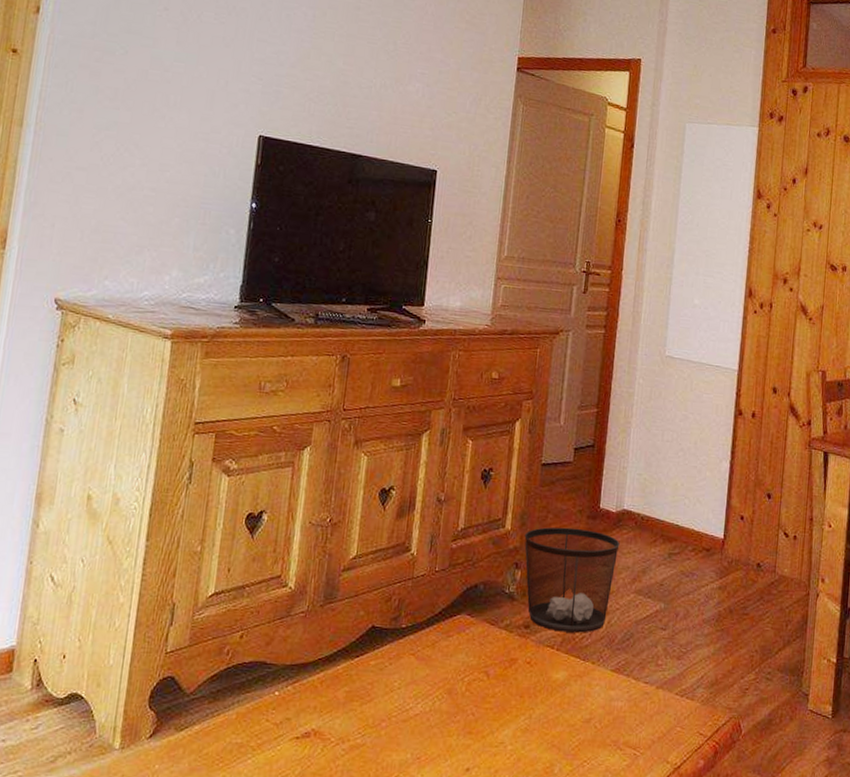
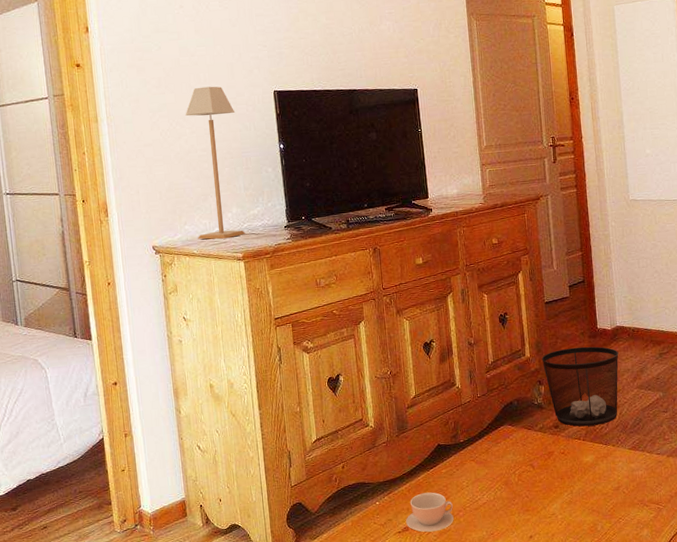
table lamp: none [118,110,205,308] -> present [185,86,246,240]
teacup: none [308,688,375,744] -> present [405,492,454,533]

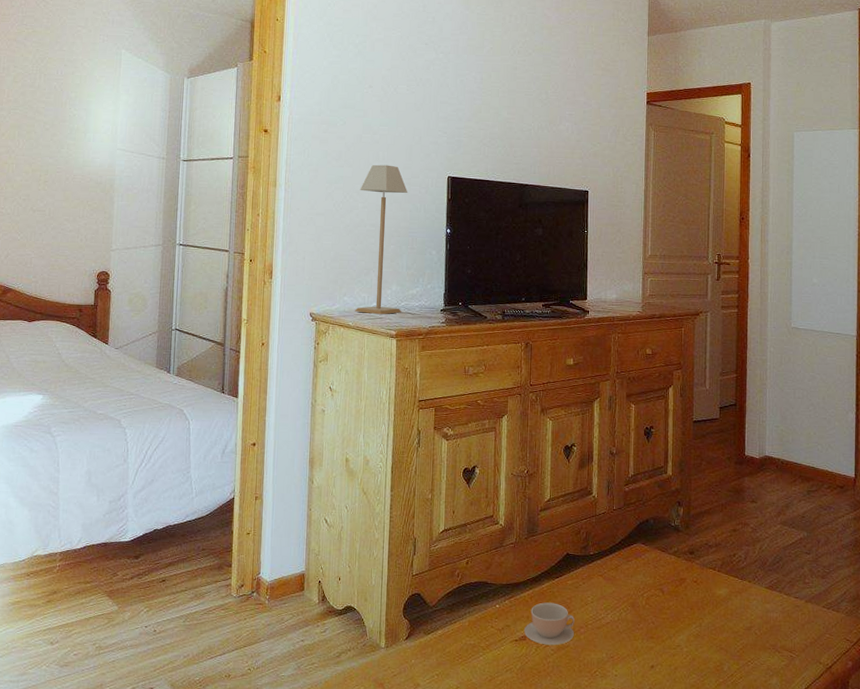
waste bin: present [541,346,619,427] -> none [683,471,765,557]

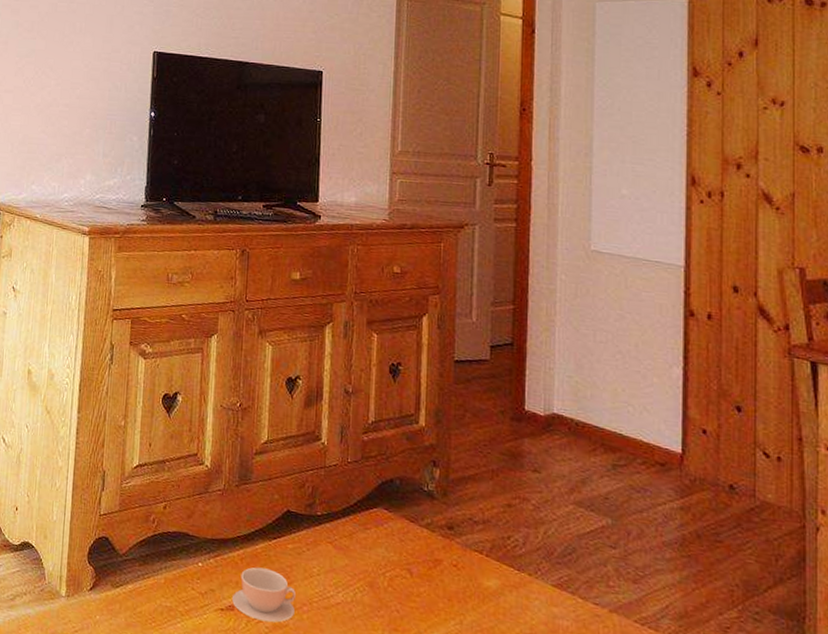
table lamp: present [355,164,408,315] -> none [43,37,108,208]

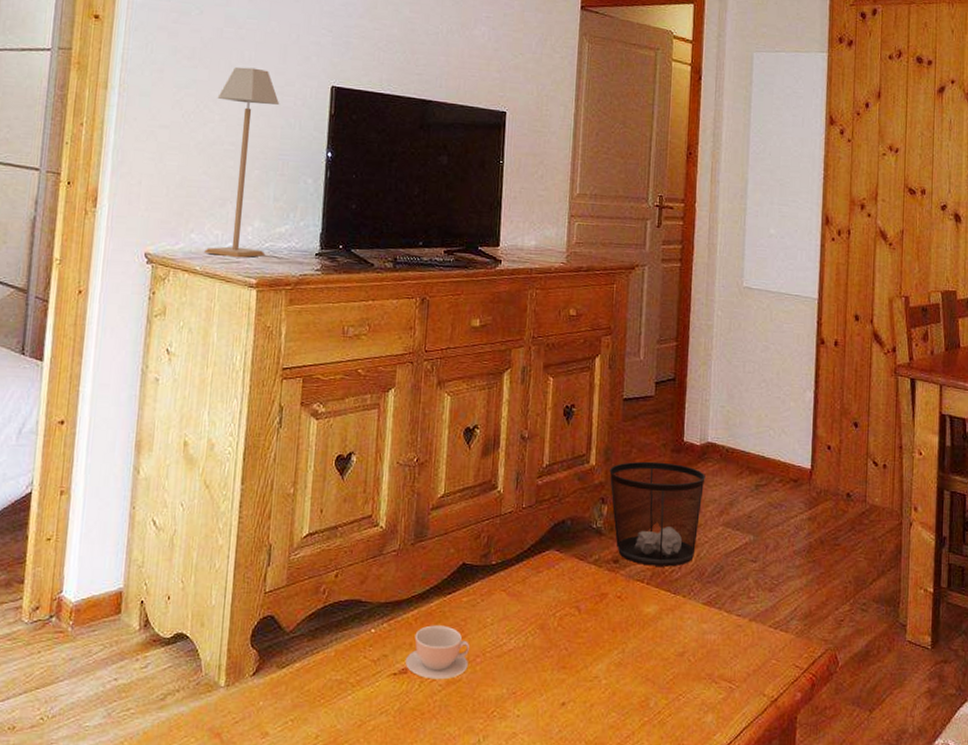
table lamp: none [43,37,108,208] -> present [204,66,280,258]
waste bin: none [441,426,552,542] -> present [609,461,706,567]

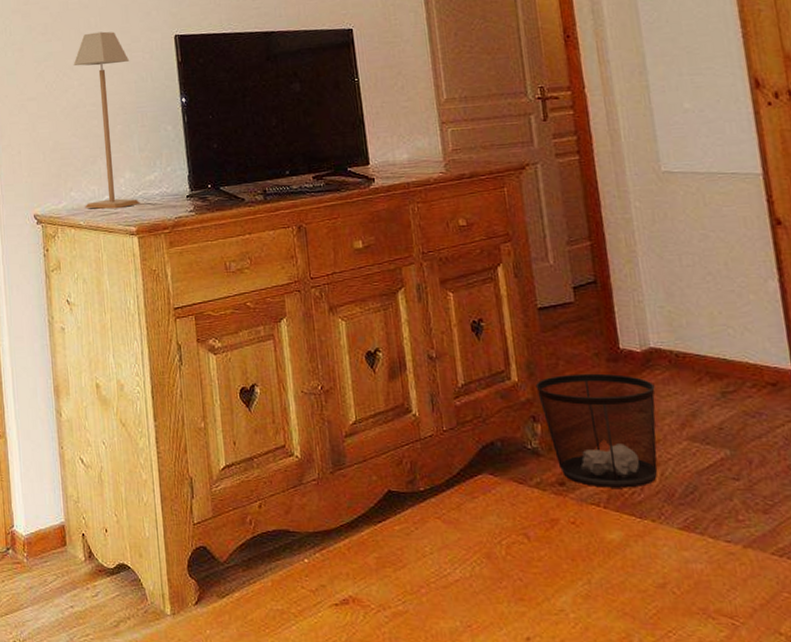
teacup: present [404,625,469,680] -> none [344,555,413,611]

